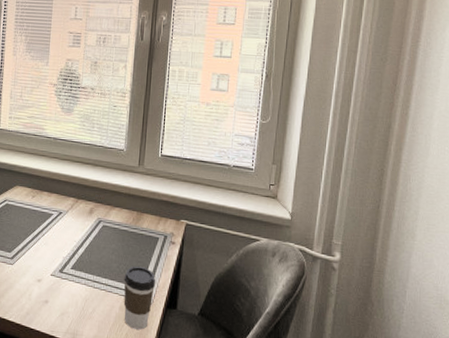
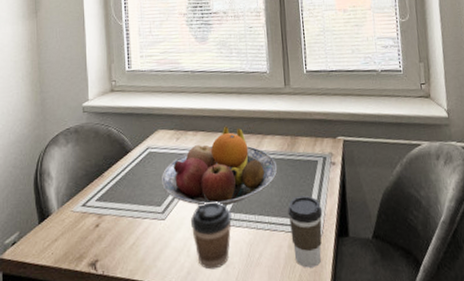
fruit bowl: none [14,192,121,263] -> present [162,125,278,206]
coffee cup: none [36,256,72,315] -> present [191,200,232,270]

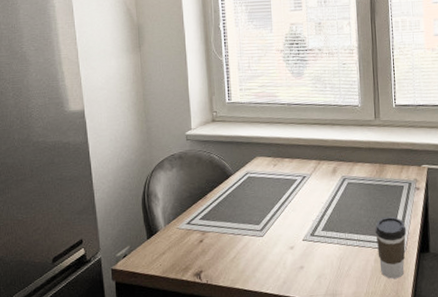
fruit bowl: present [162,125,278,206] -> none [260,154,367,225]
coffee cup: present [191,200,232,270] -> none [287,220,324,280]

